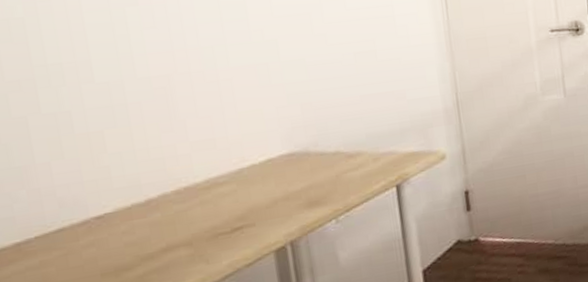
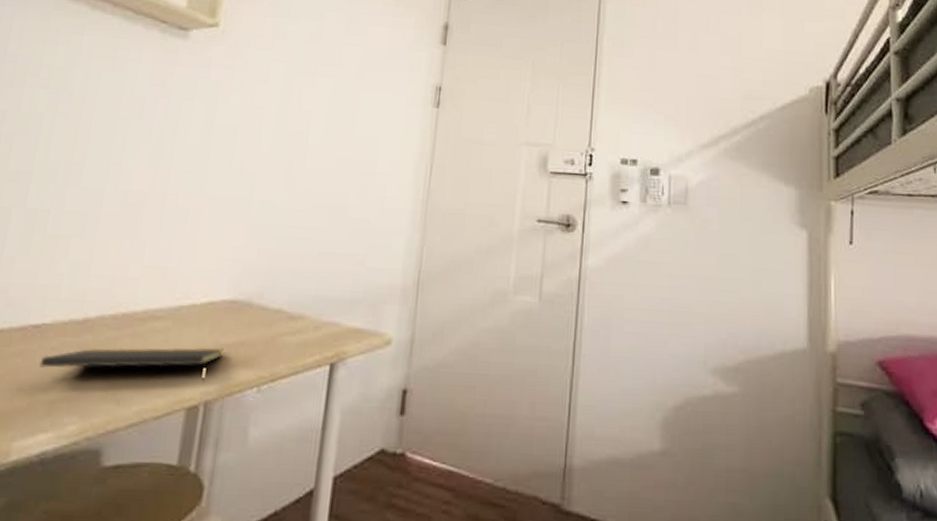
notepad: none [115,195,295,251] -> present [39,347,224,381]

